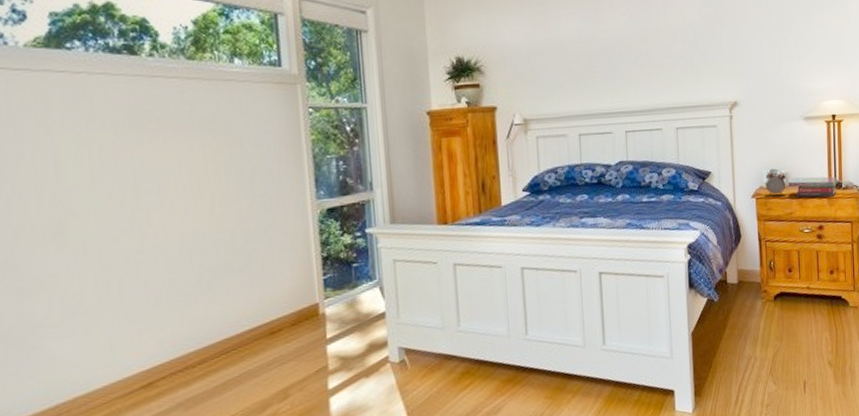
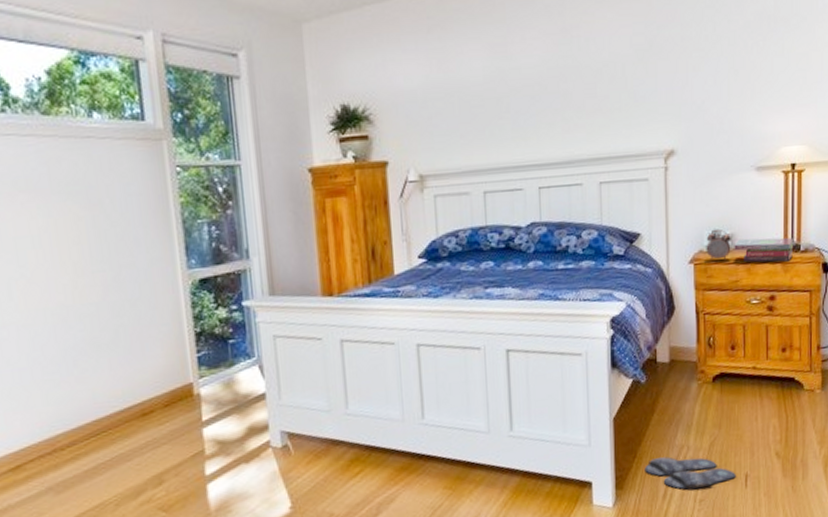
slippers: none [719,366,796,396] -> present [645,456,736,490]

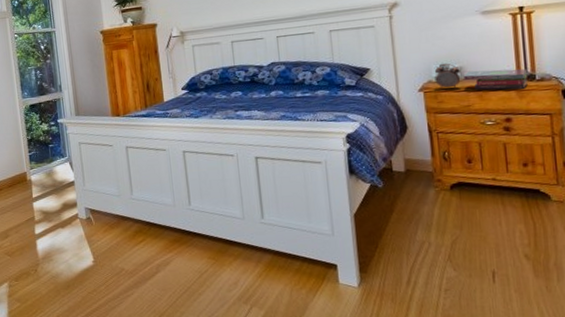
slippers: present [645,456,736,490] -> none [387,249,482,280]

